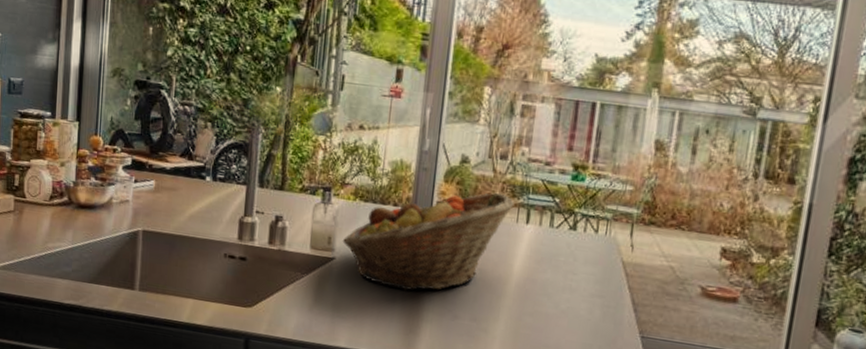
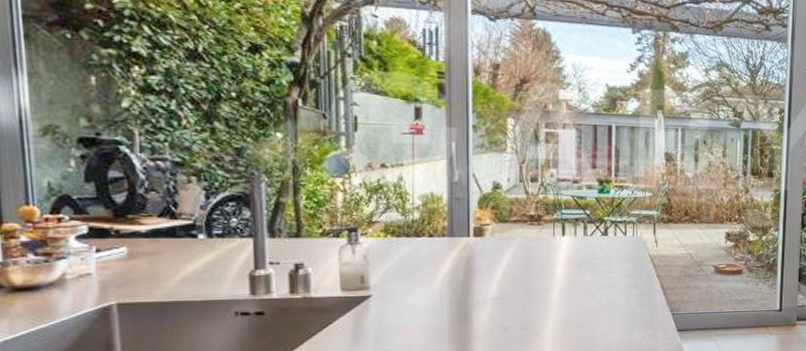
fruit basket: present [342,192,515,291] -> none [377,212,549,314]

